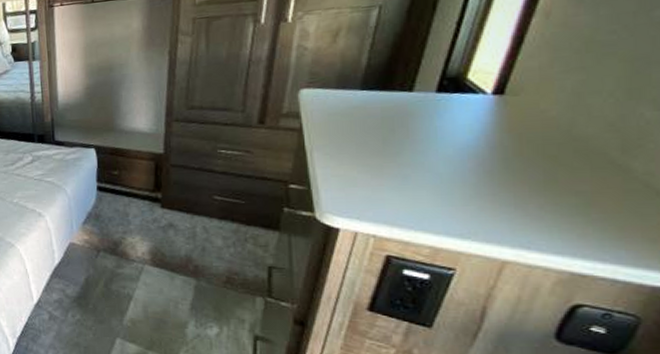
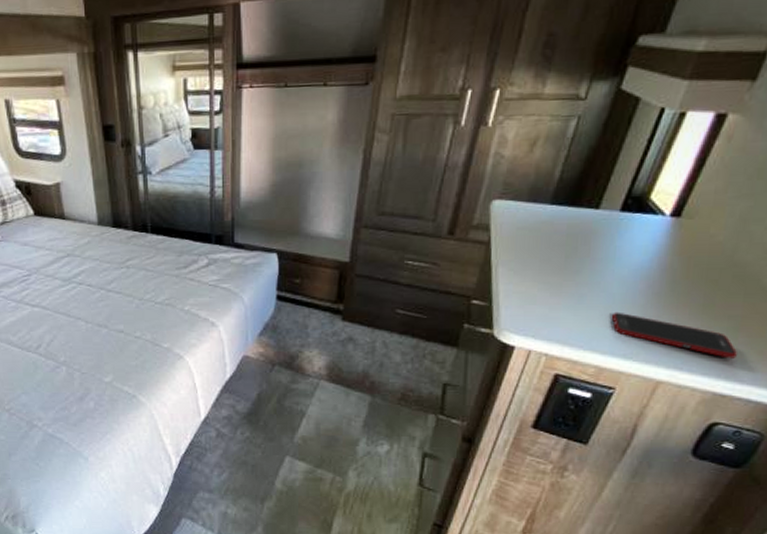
cell phone: none [440,191,594,236] -> present [611,312,738,359]

